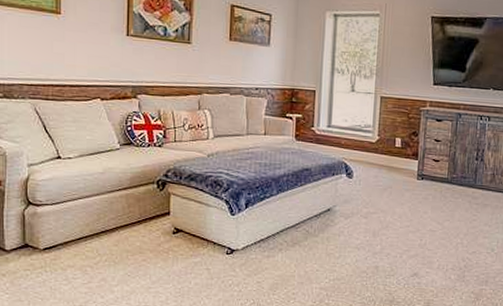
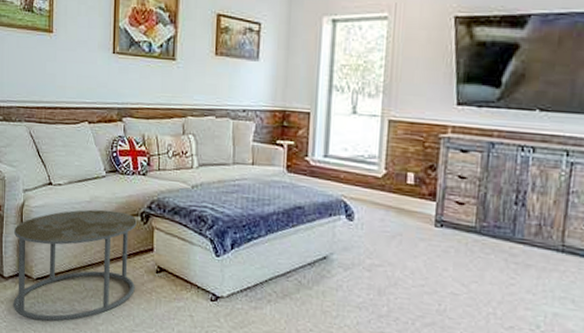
side table: none [16,179,153,289] -> present [13,209,137,322]

